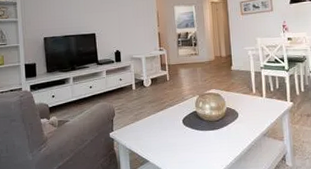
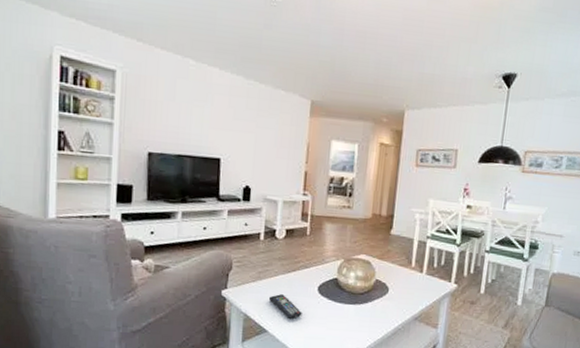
remote control: none [146,130,174,149] -> present [269,294,302,319]

